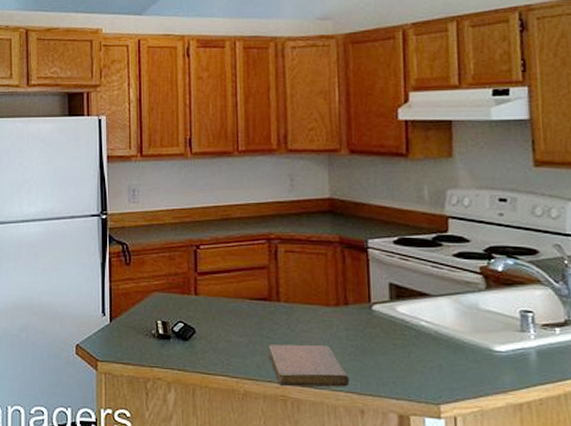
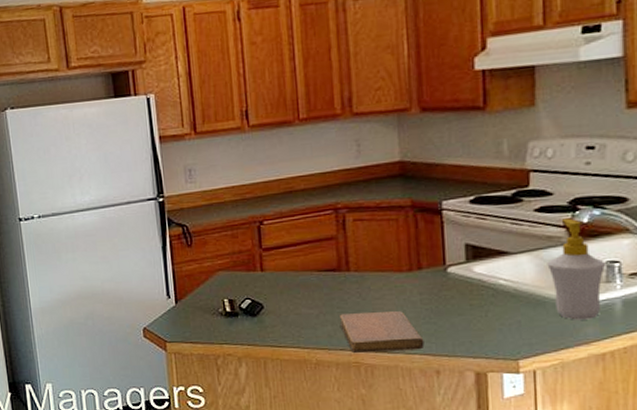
soap bottle: none [465,265,520,368] -> present [547,218,606,320]

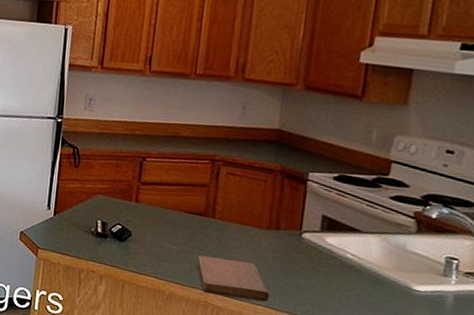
soap bottle: present [547,218,606,320] -> none [392,210,446,307]

